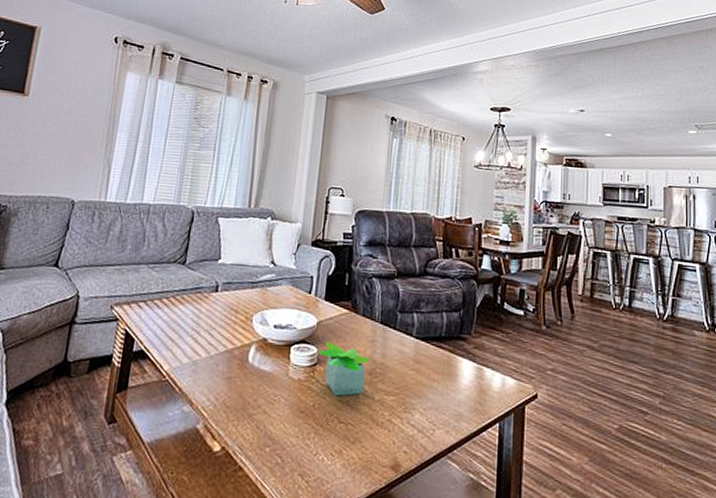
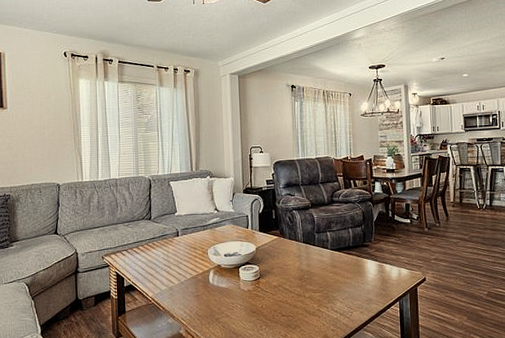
potted plant: present [317,341,370,397] -> none [259,261,299,298]

